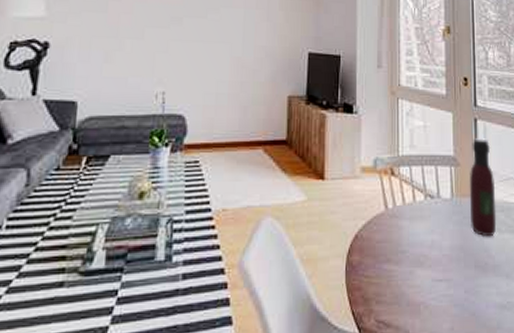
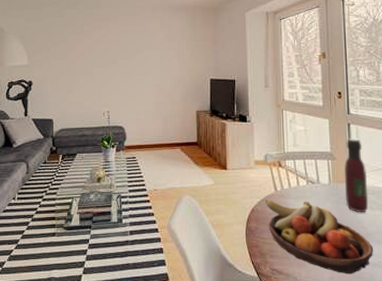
fruit bowl: none [372,221,501,323] -> present [265,200,373,275]

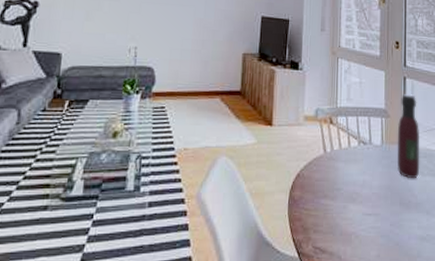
fruit bowl: present [265,200,373,275] -> none [312,163,422,251]

